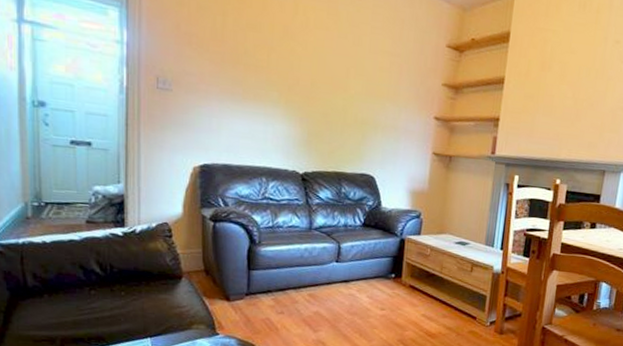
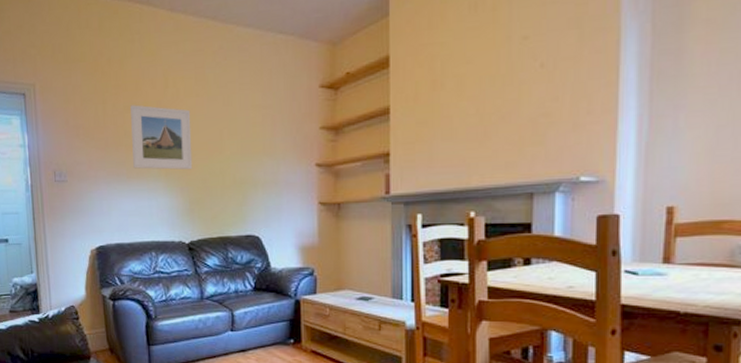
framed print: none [251,24,319,102] -> present [130,105,193,170]

